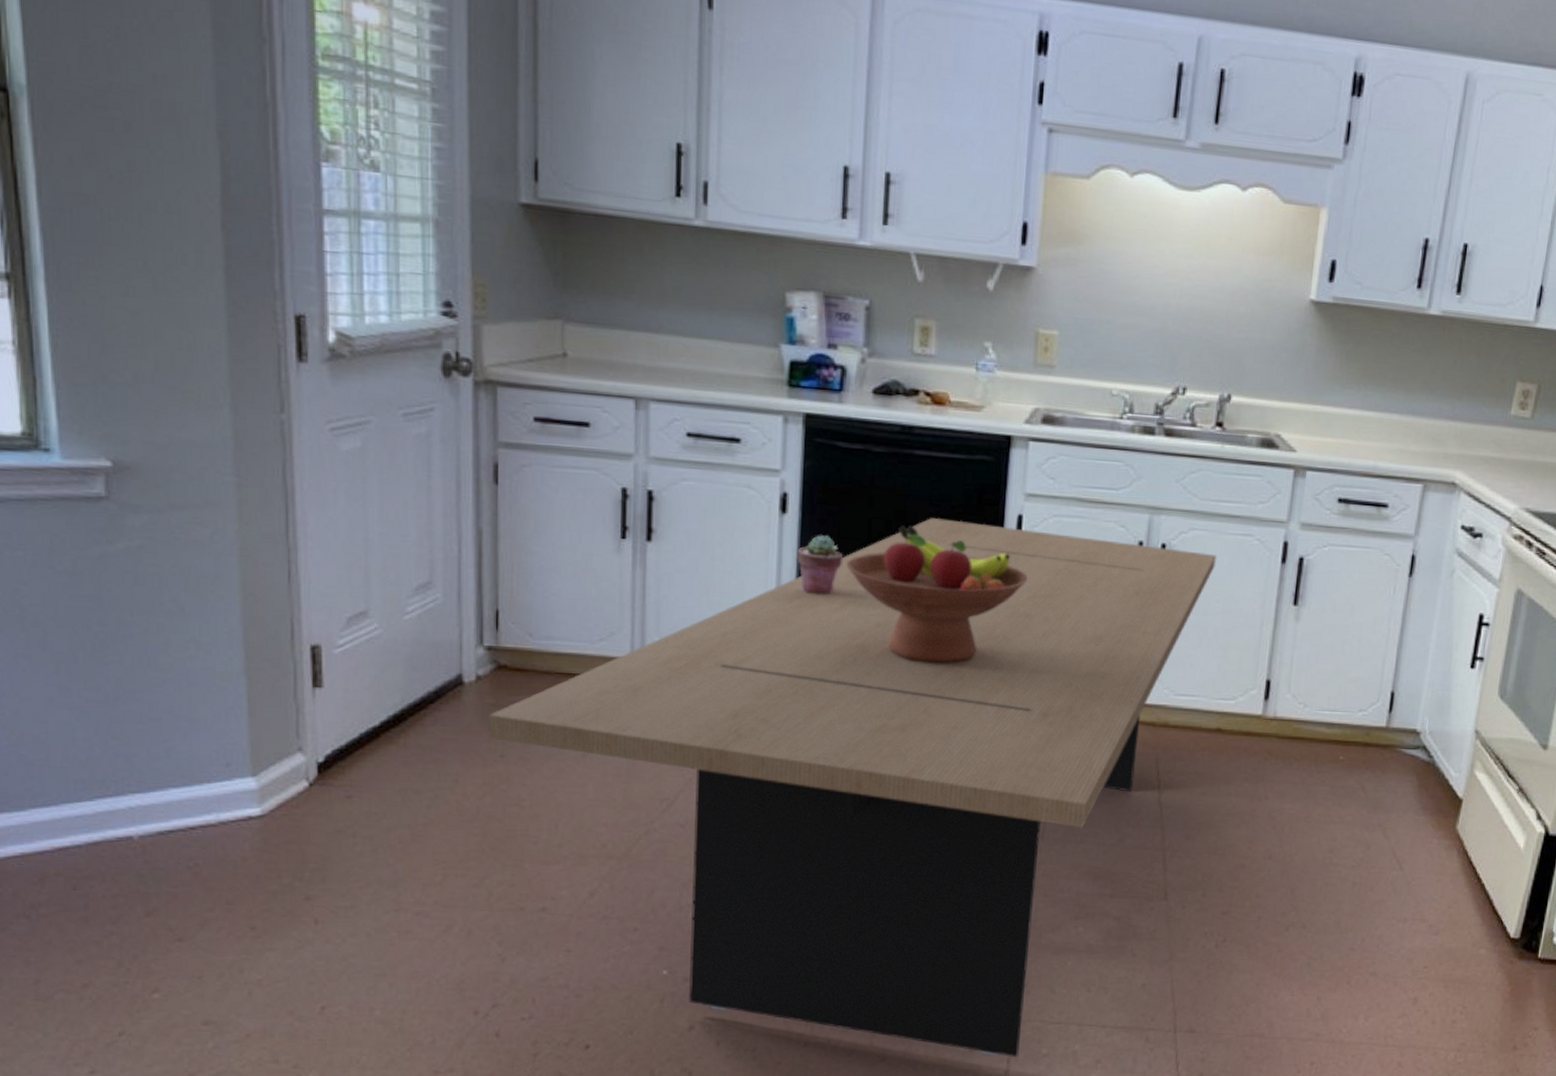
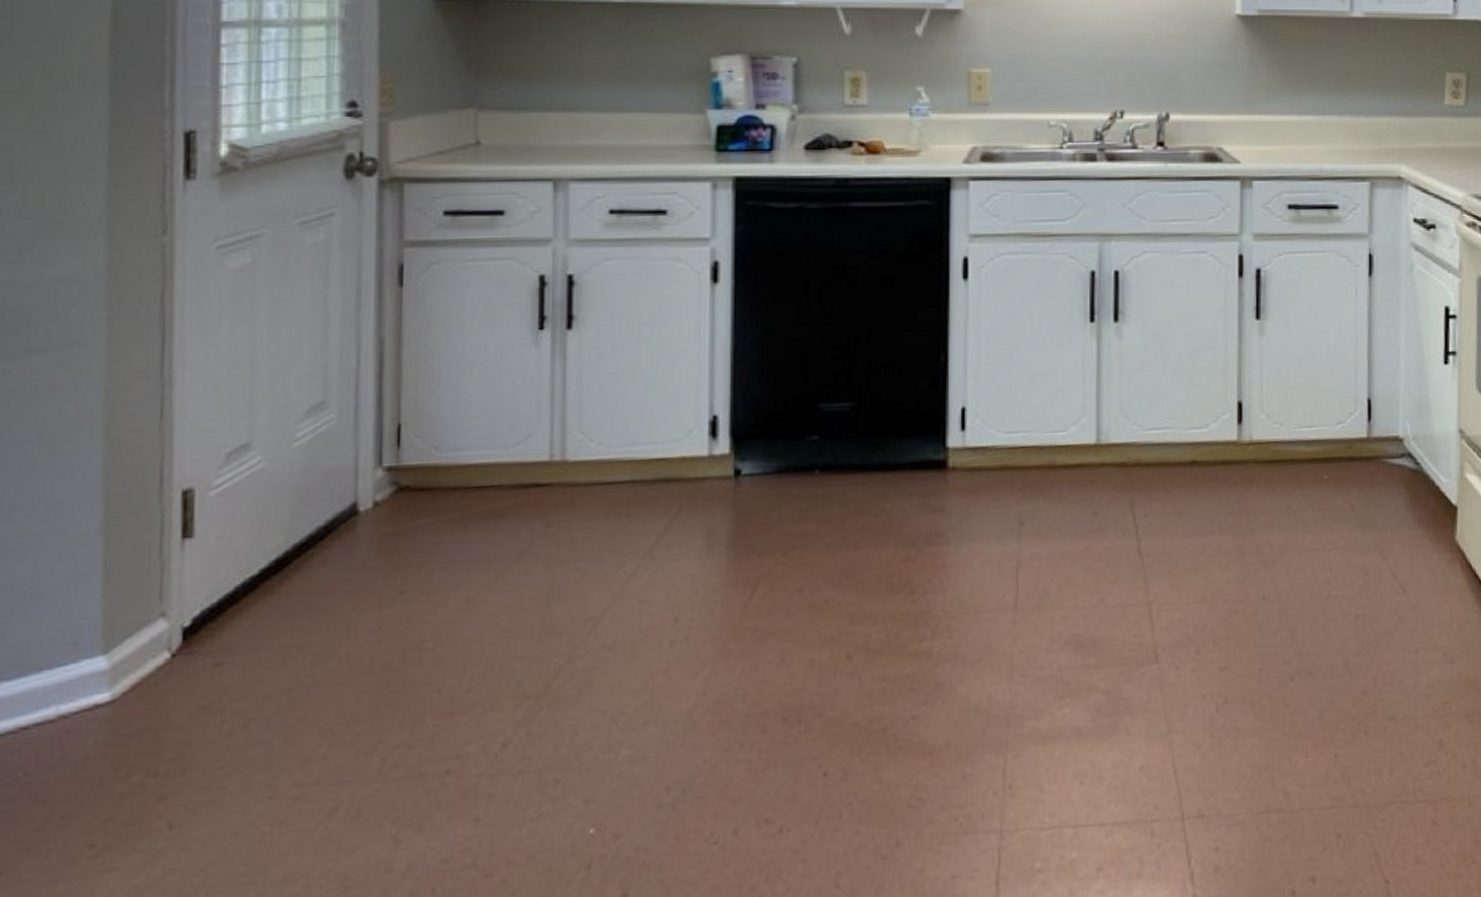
dining table: present [487,518,1216,1057] -> none [385,269,1172,881]
potted succulent: present [797,535,844,595] -> none [731,301,781,367]
fruit bowl: present [846,525,1028,663] -> none [784,280,978,427]

